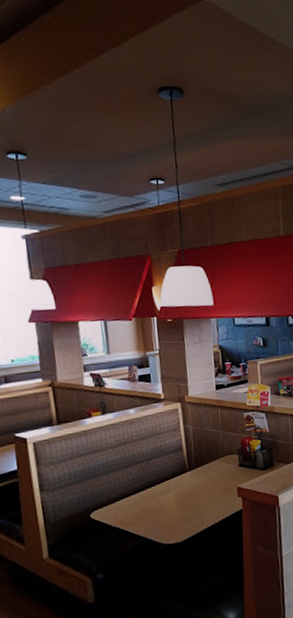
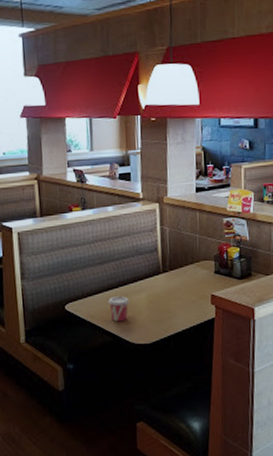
cup: none [135,497,158,525] -> present [108,296,129,322]

